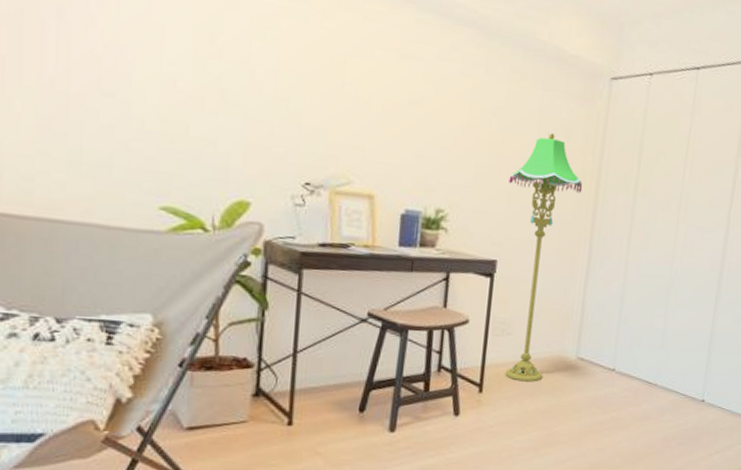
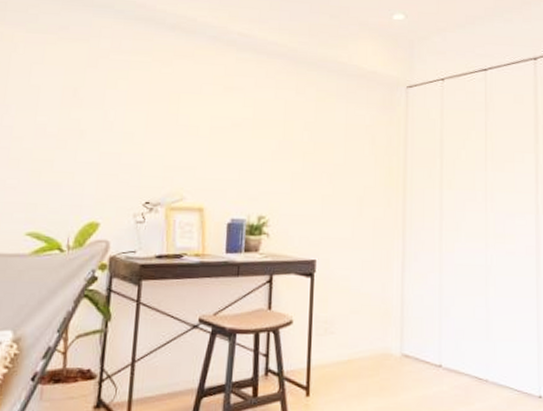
floor lamp: present [505,133,583,382] -> none [322,139,391,383]

